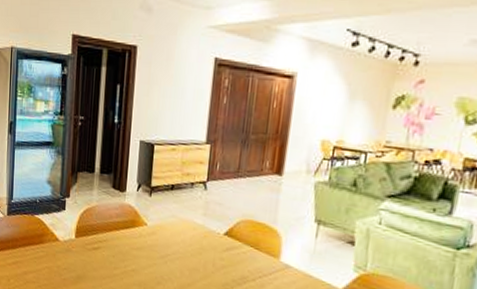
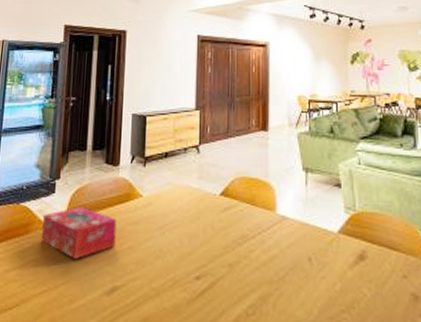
tissue box: none [54,226,122,273] -> present [41,207,117,260]

